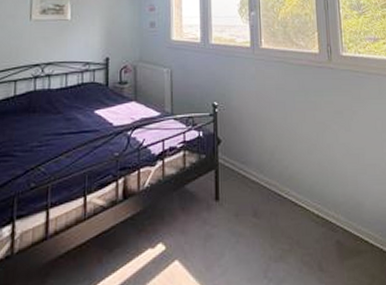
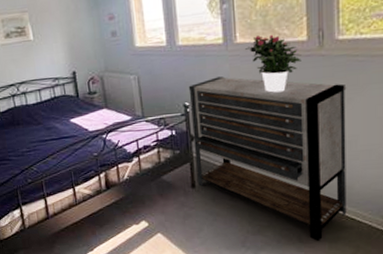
dresser: none [218,79,361,269] -> present [188,76,347,241]
potted flower: none [269,44,315,100] -> present [245,34,301,93]

